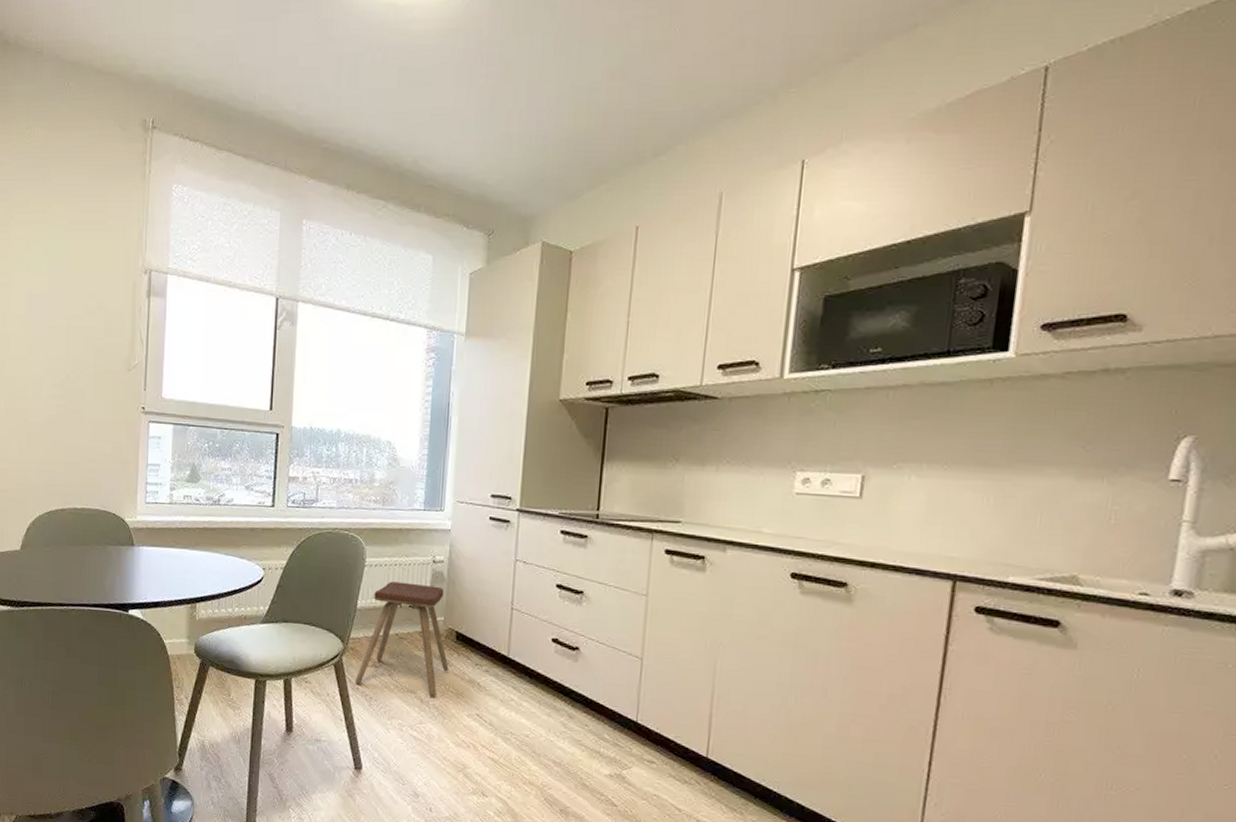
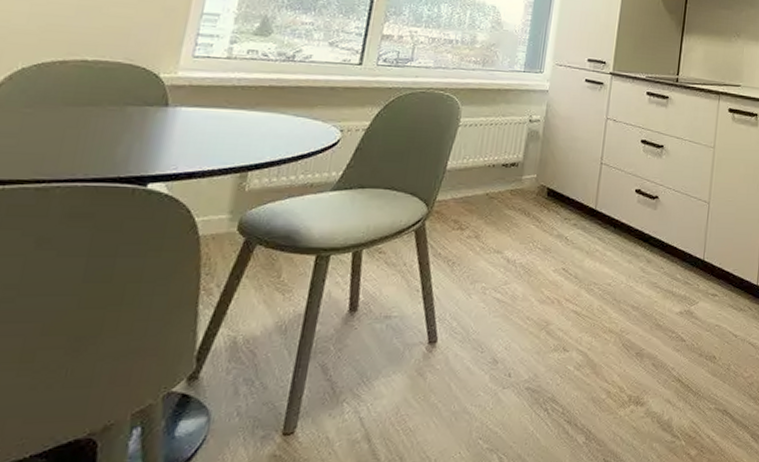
music stool: present [355,581,449,697] -> none [437,141,539,256]

